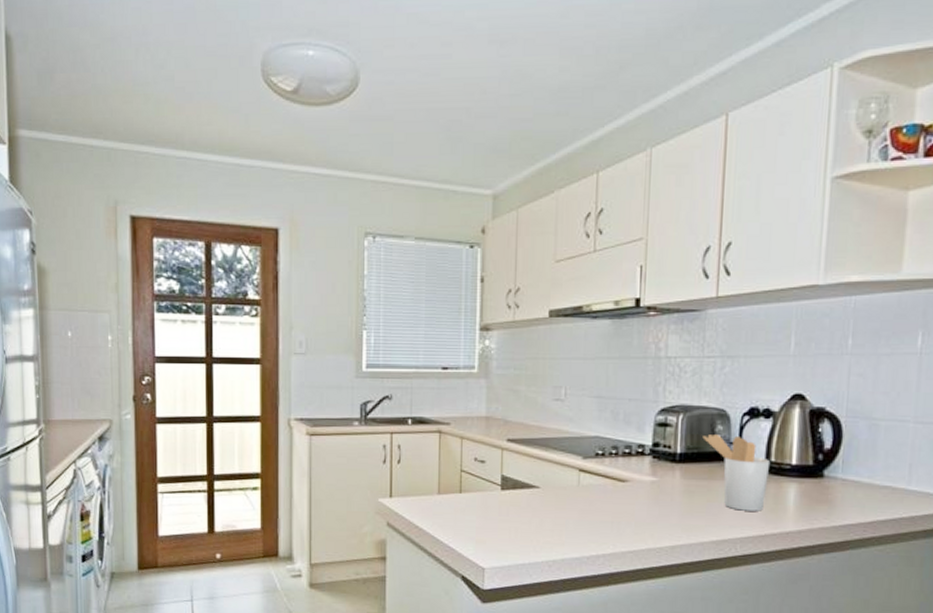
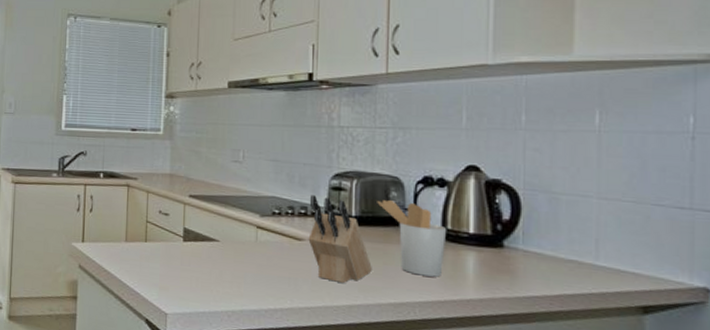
knife block: none [632,433,696,525] -> present [308,195,372,284]

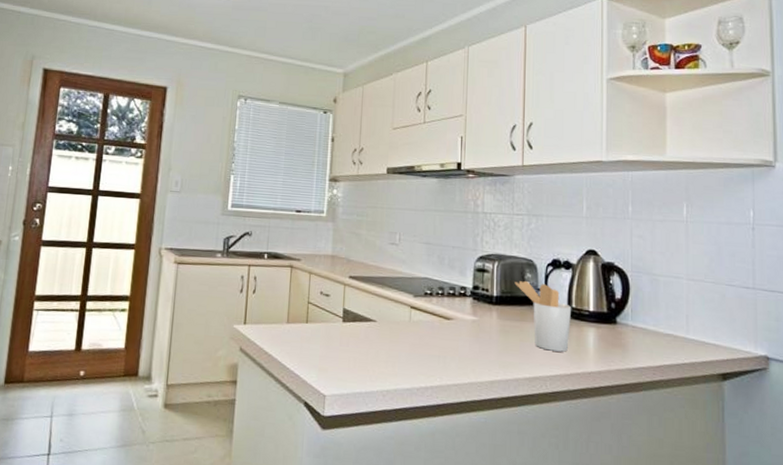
knife block: present [308,195,372,284] -> none [456,276,510,361]

